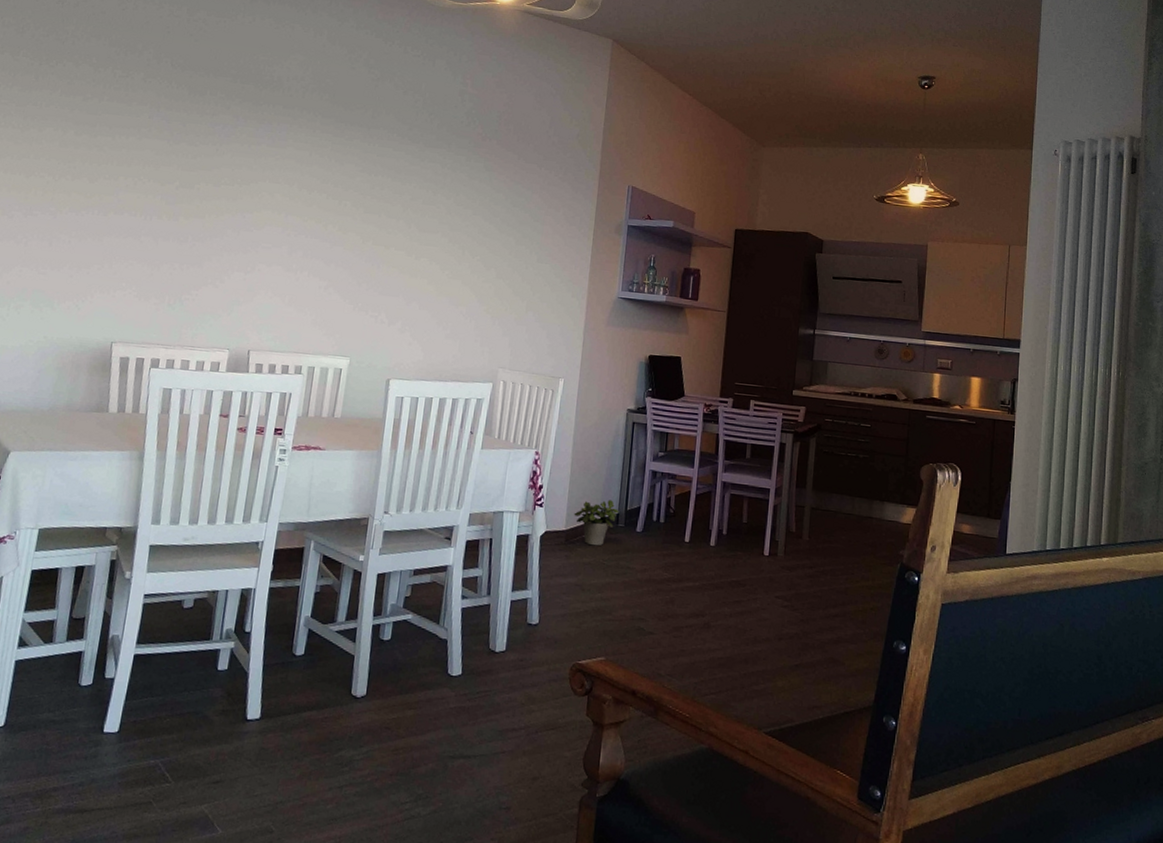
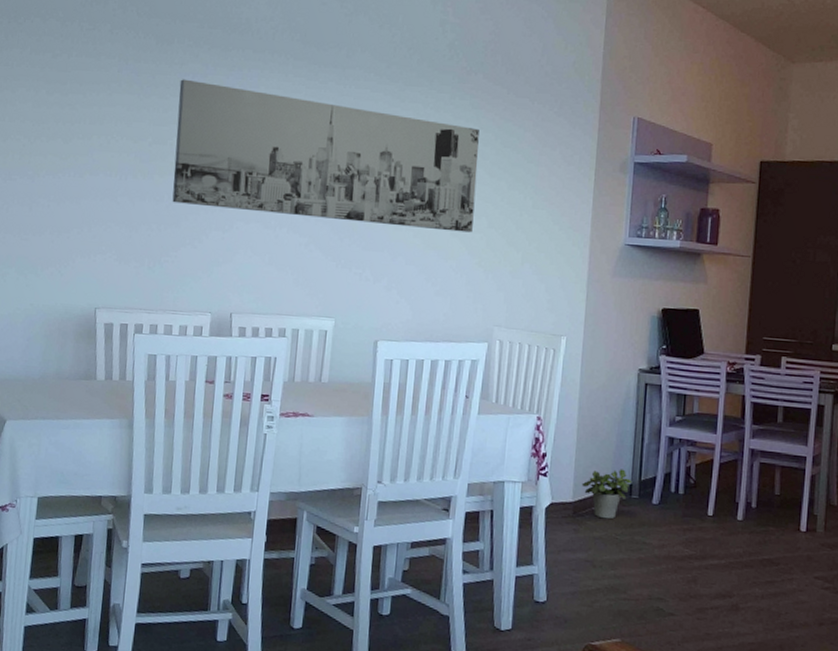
wall art: none [196,128,492,282] -> present [172,79,480,233]

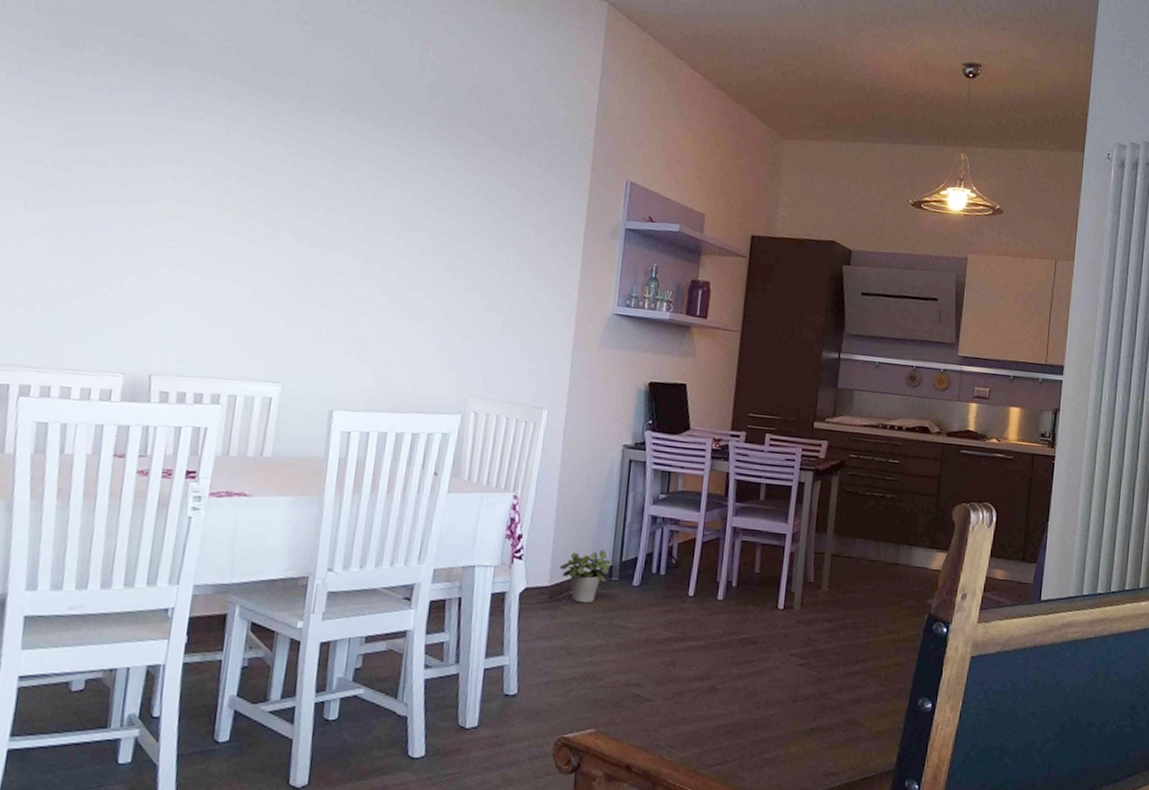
wall art: present [172,79,480,233] -> none [76,93,460,294]

